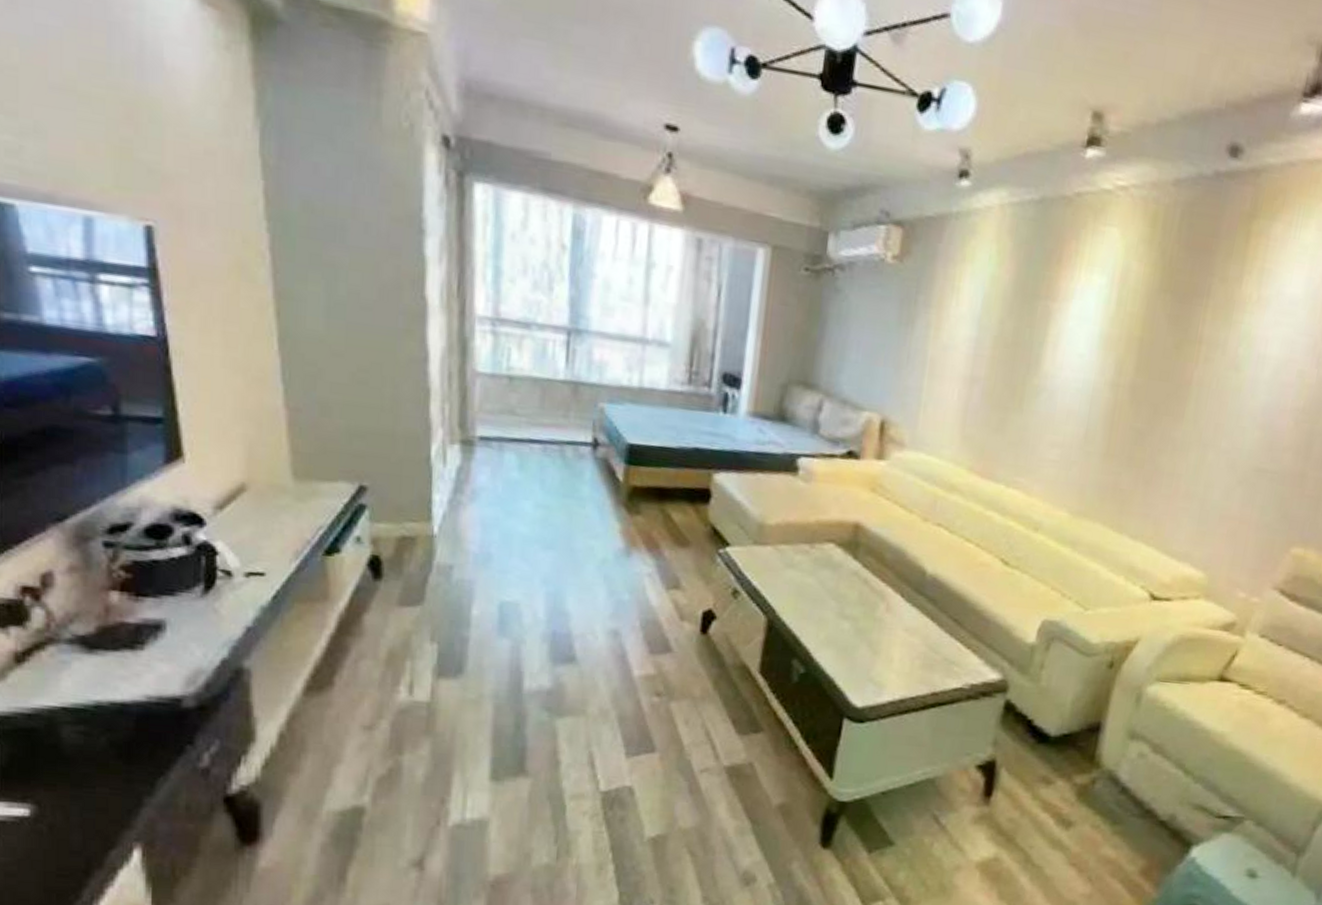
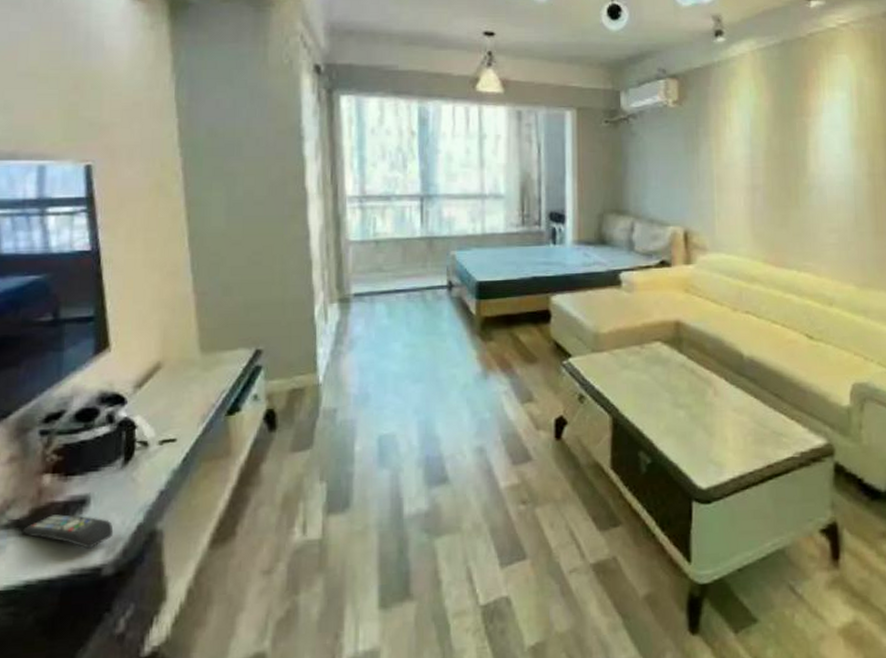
remote control: none [90,636,194,678] -> present [23,514,114,549]

